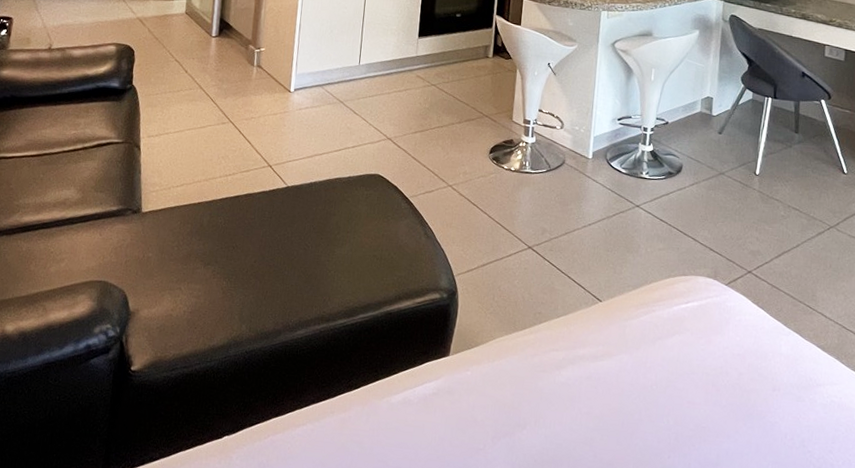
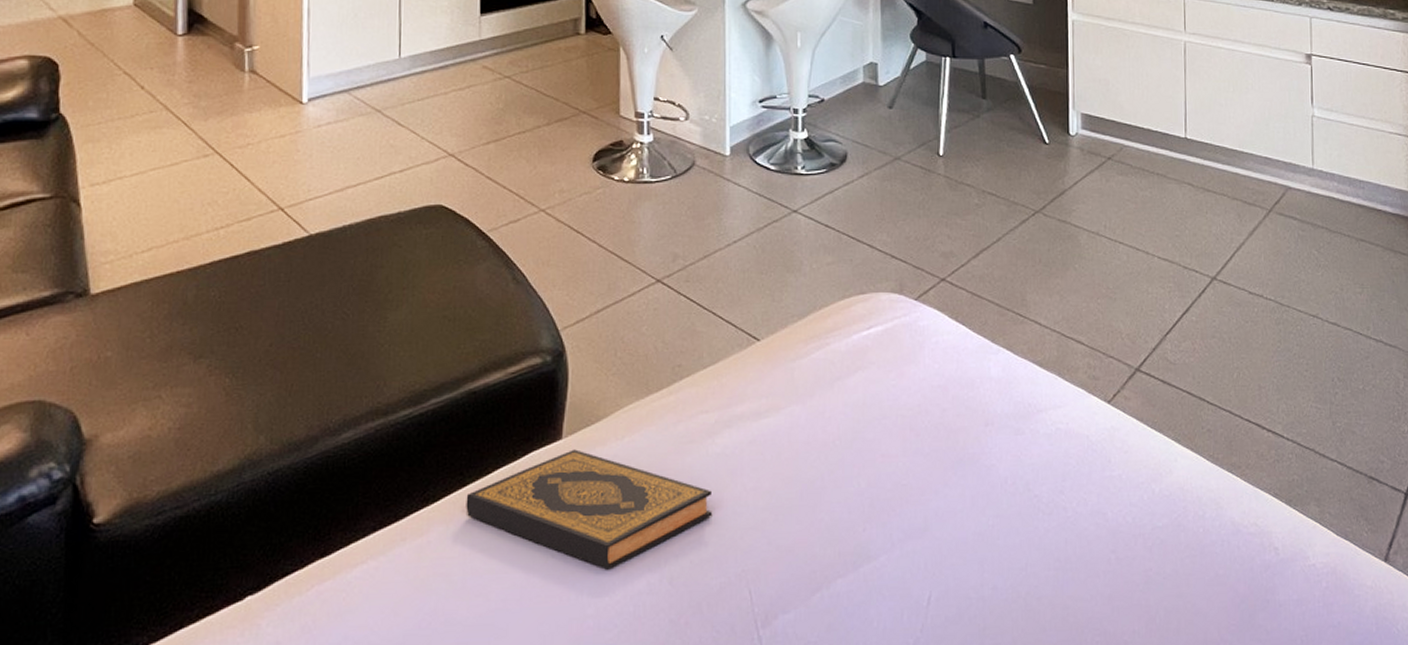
hardback book: none [377,365,555,457] -> present [466,449,713,570]

